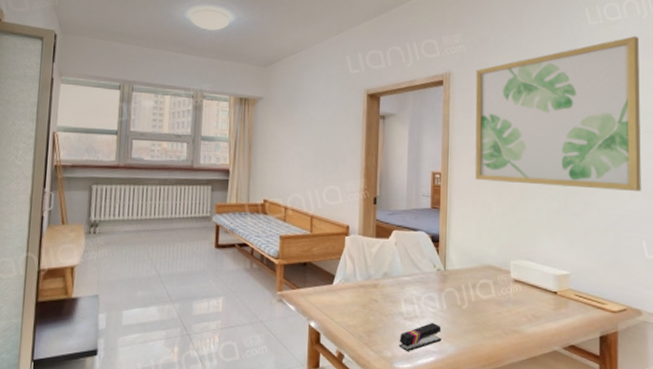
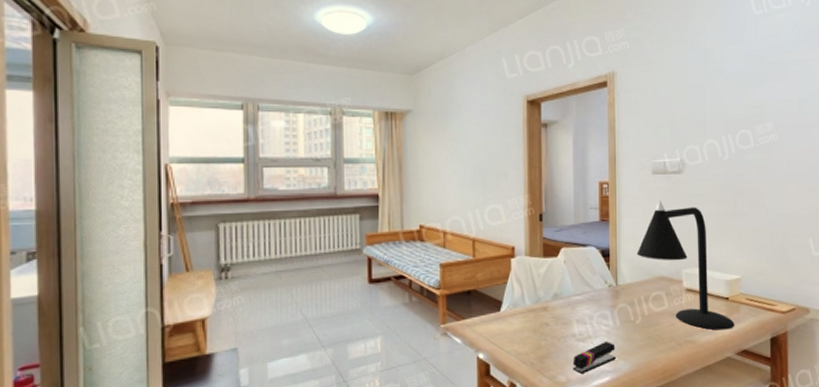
desk lamp: none [466,192,563,323] -> present [637,200,735,330]
wall art: present [475,36,641,191] -> none [641,25,807,189]

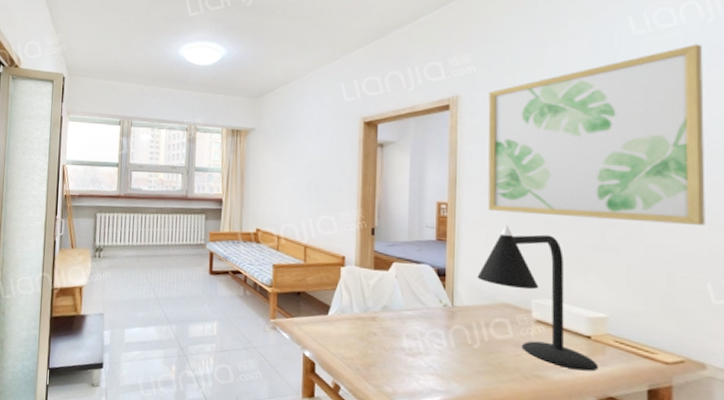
stapler: present [573,341,616,375] -> none [400,360,449,390]
wall art: none [641,25,807,189] -> present [487,44,705,225]

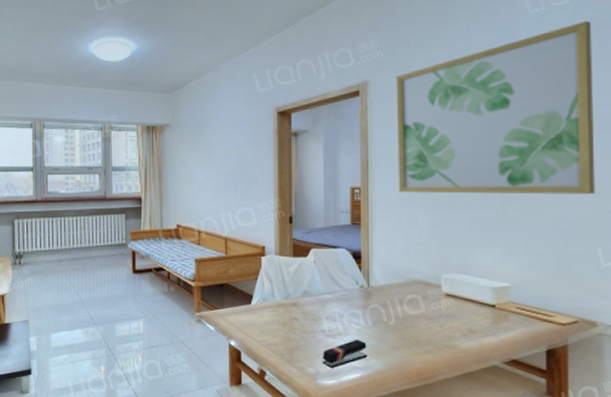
stapler: none [400,360,449,390] -> present [322,339,367,369]
desk lamp: present [477,224,599,371] -> none [390,205,503,338]

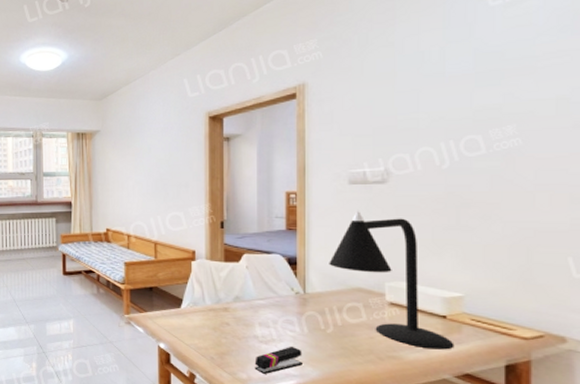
desk lamp: none [390,205,503,338] -> present [329,210,455,350]
wall art: present [396,20,595,194] -> none [336,10,567,200]

